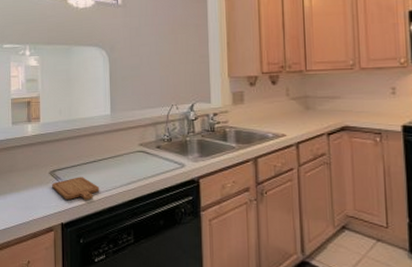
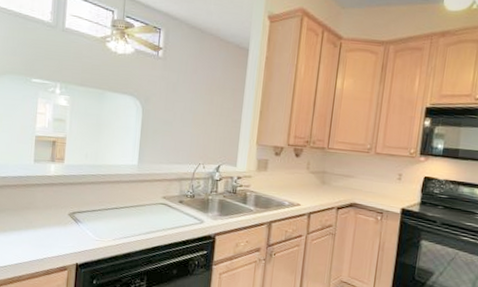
chopping board: present [52,177,100,200] -> none [70,221,119,244]

